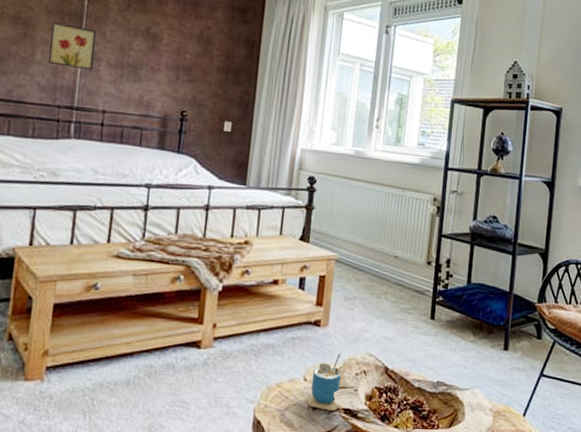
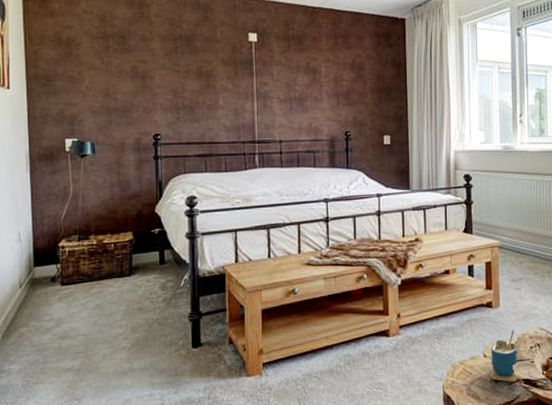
wall art: present [47,22,96,71] -> none [228,71,266,108]

